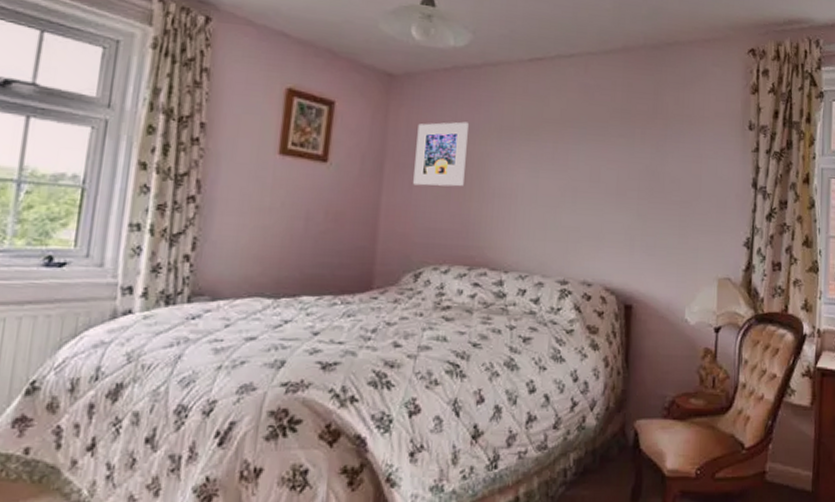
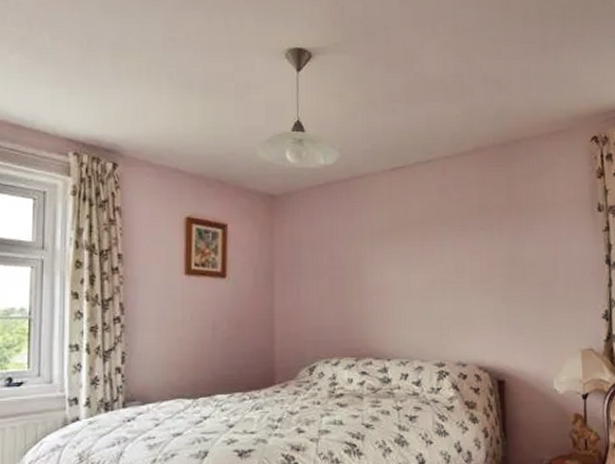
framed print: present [413,121,469,187] -> none [300,230,344,291]

